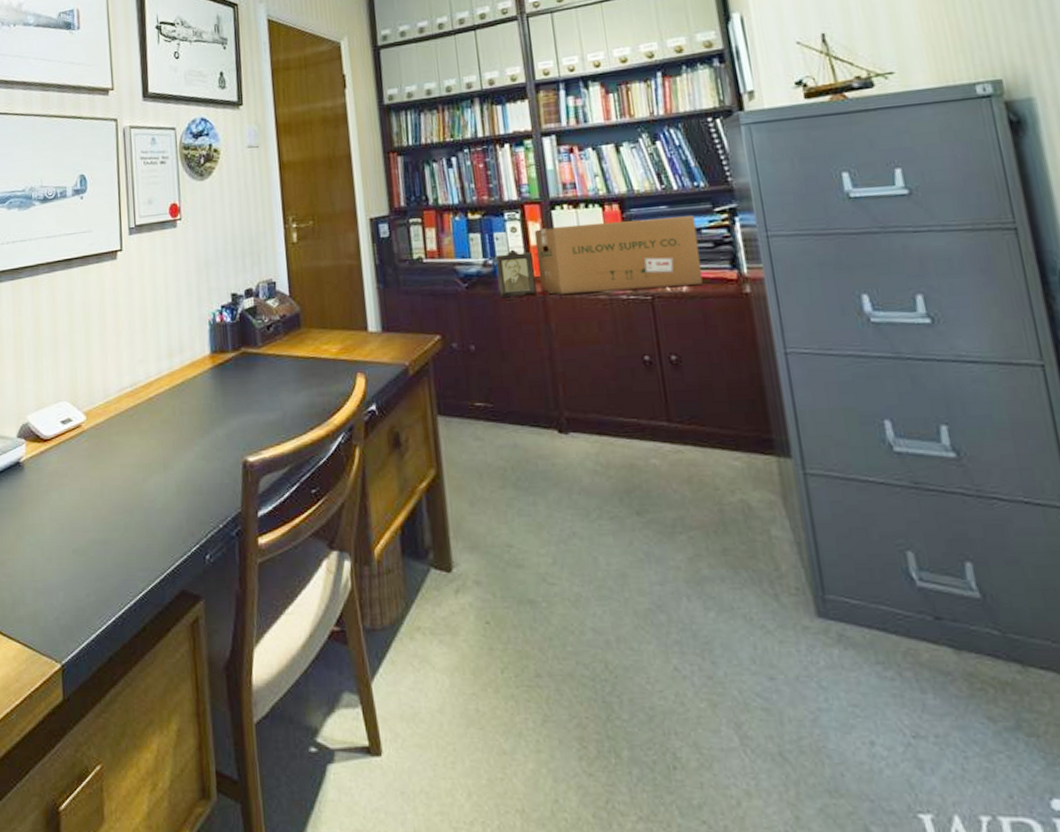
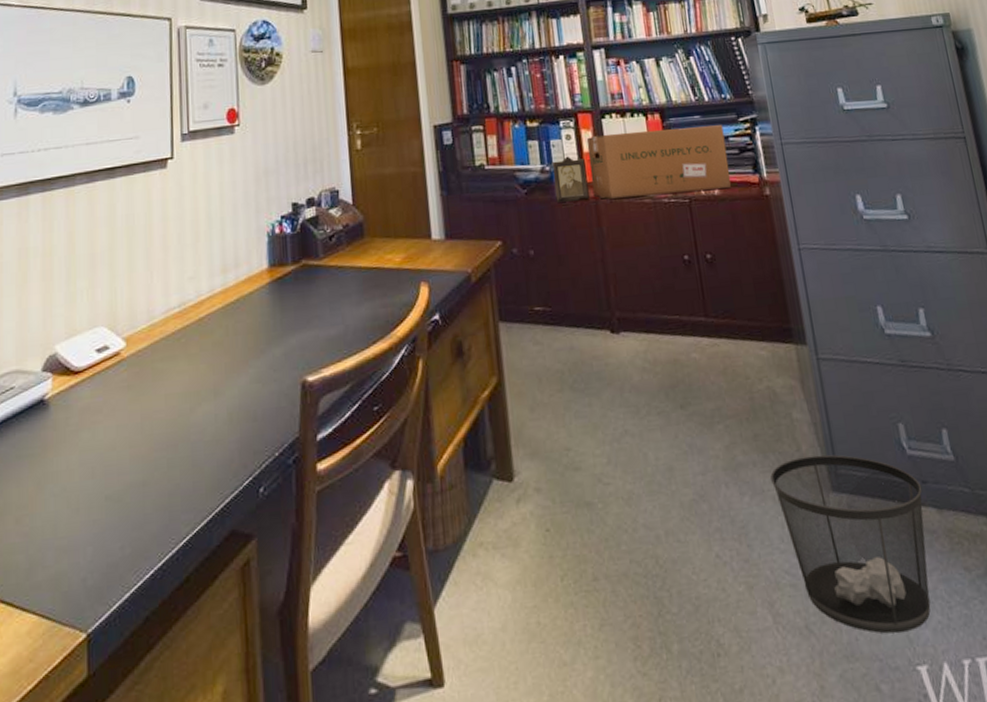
waste bin: none [741,577,940,775] -> present [770,454,931,634]

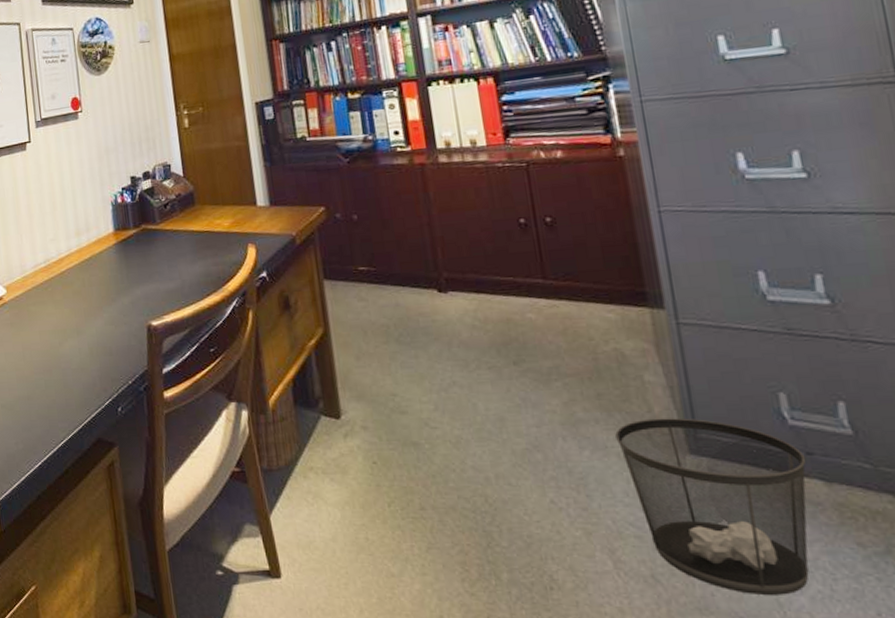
photo frame: present [552,156,590,202] -> none [374,124,415,170]
box: present [586,125,731,200] -> none [411,85,576,166]

